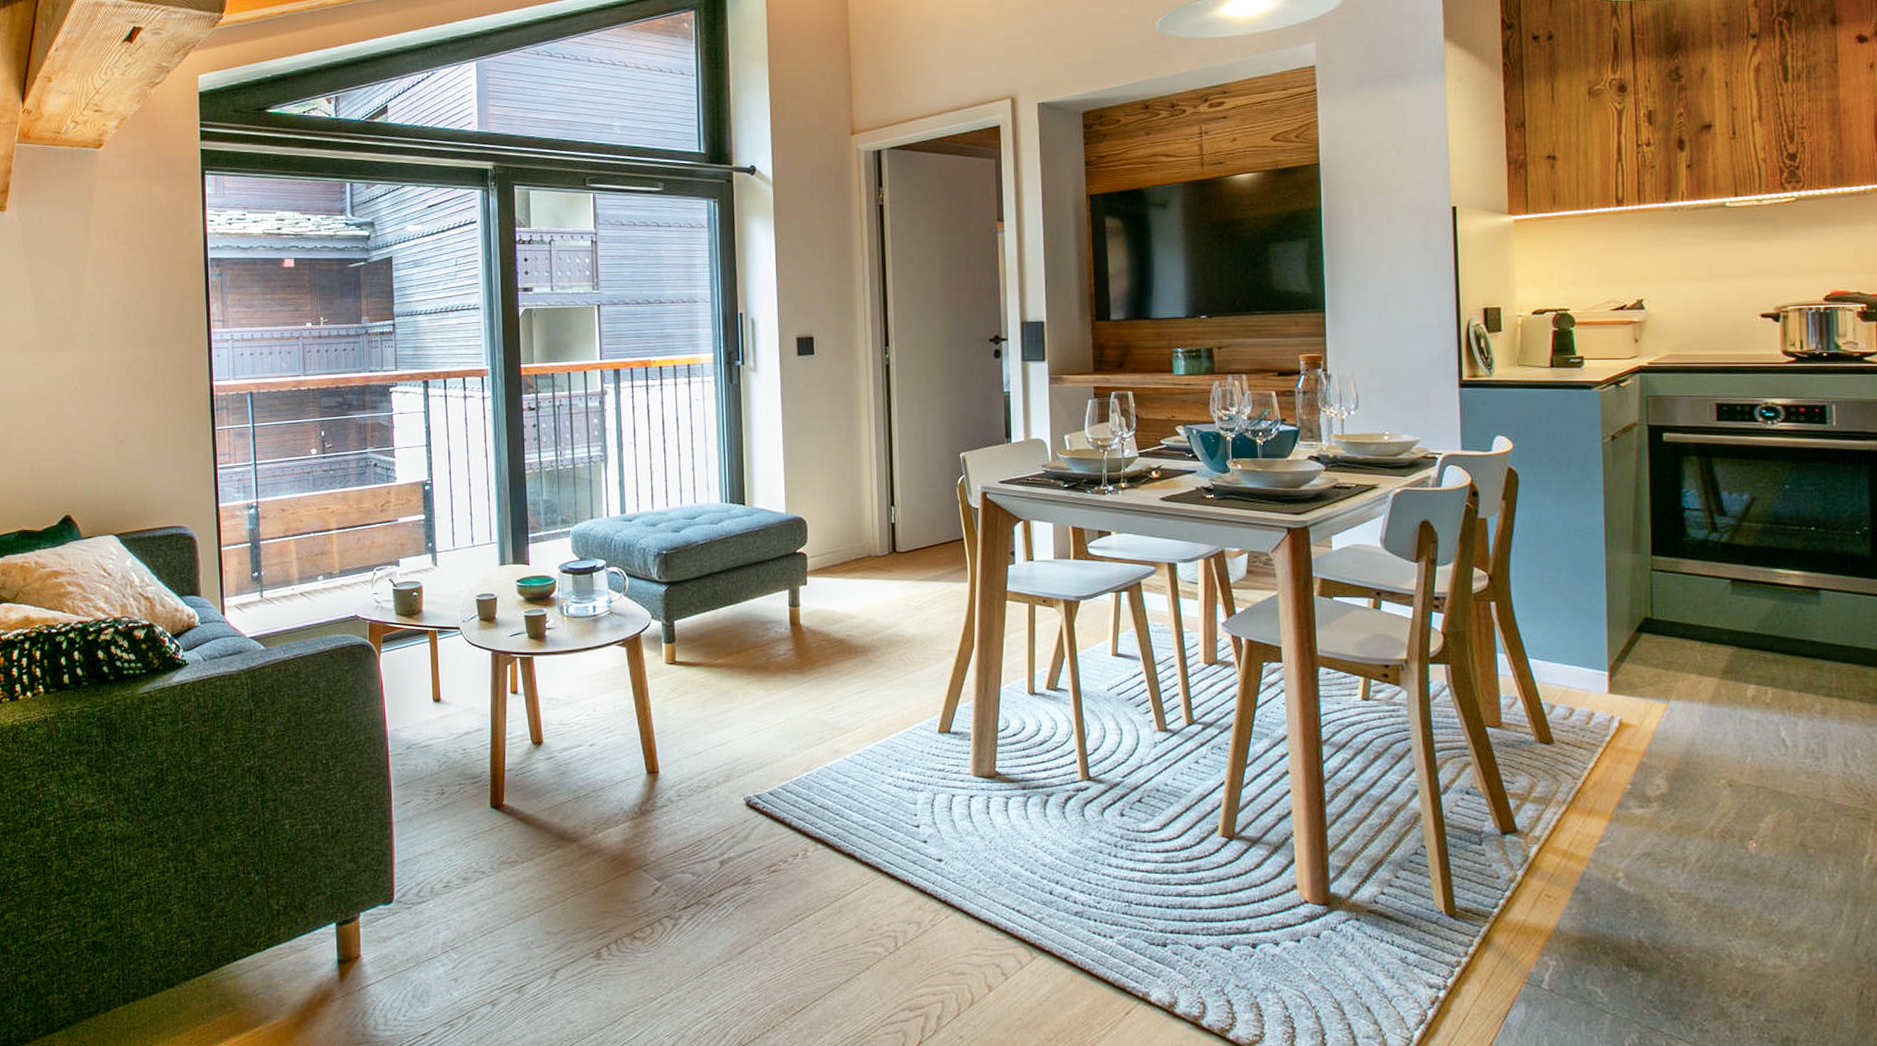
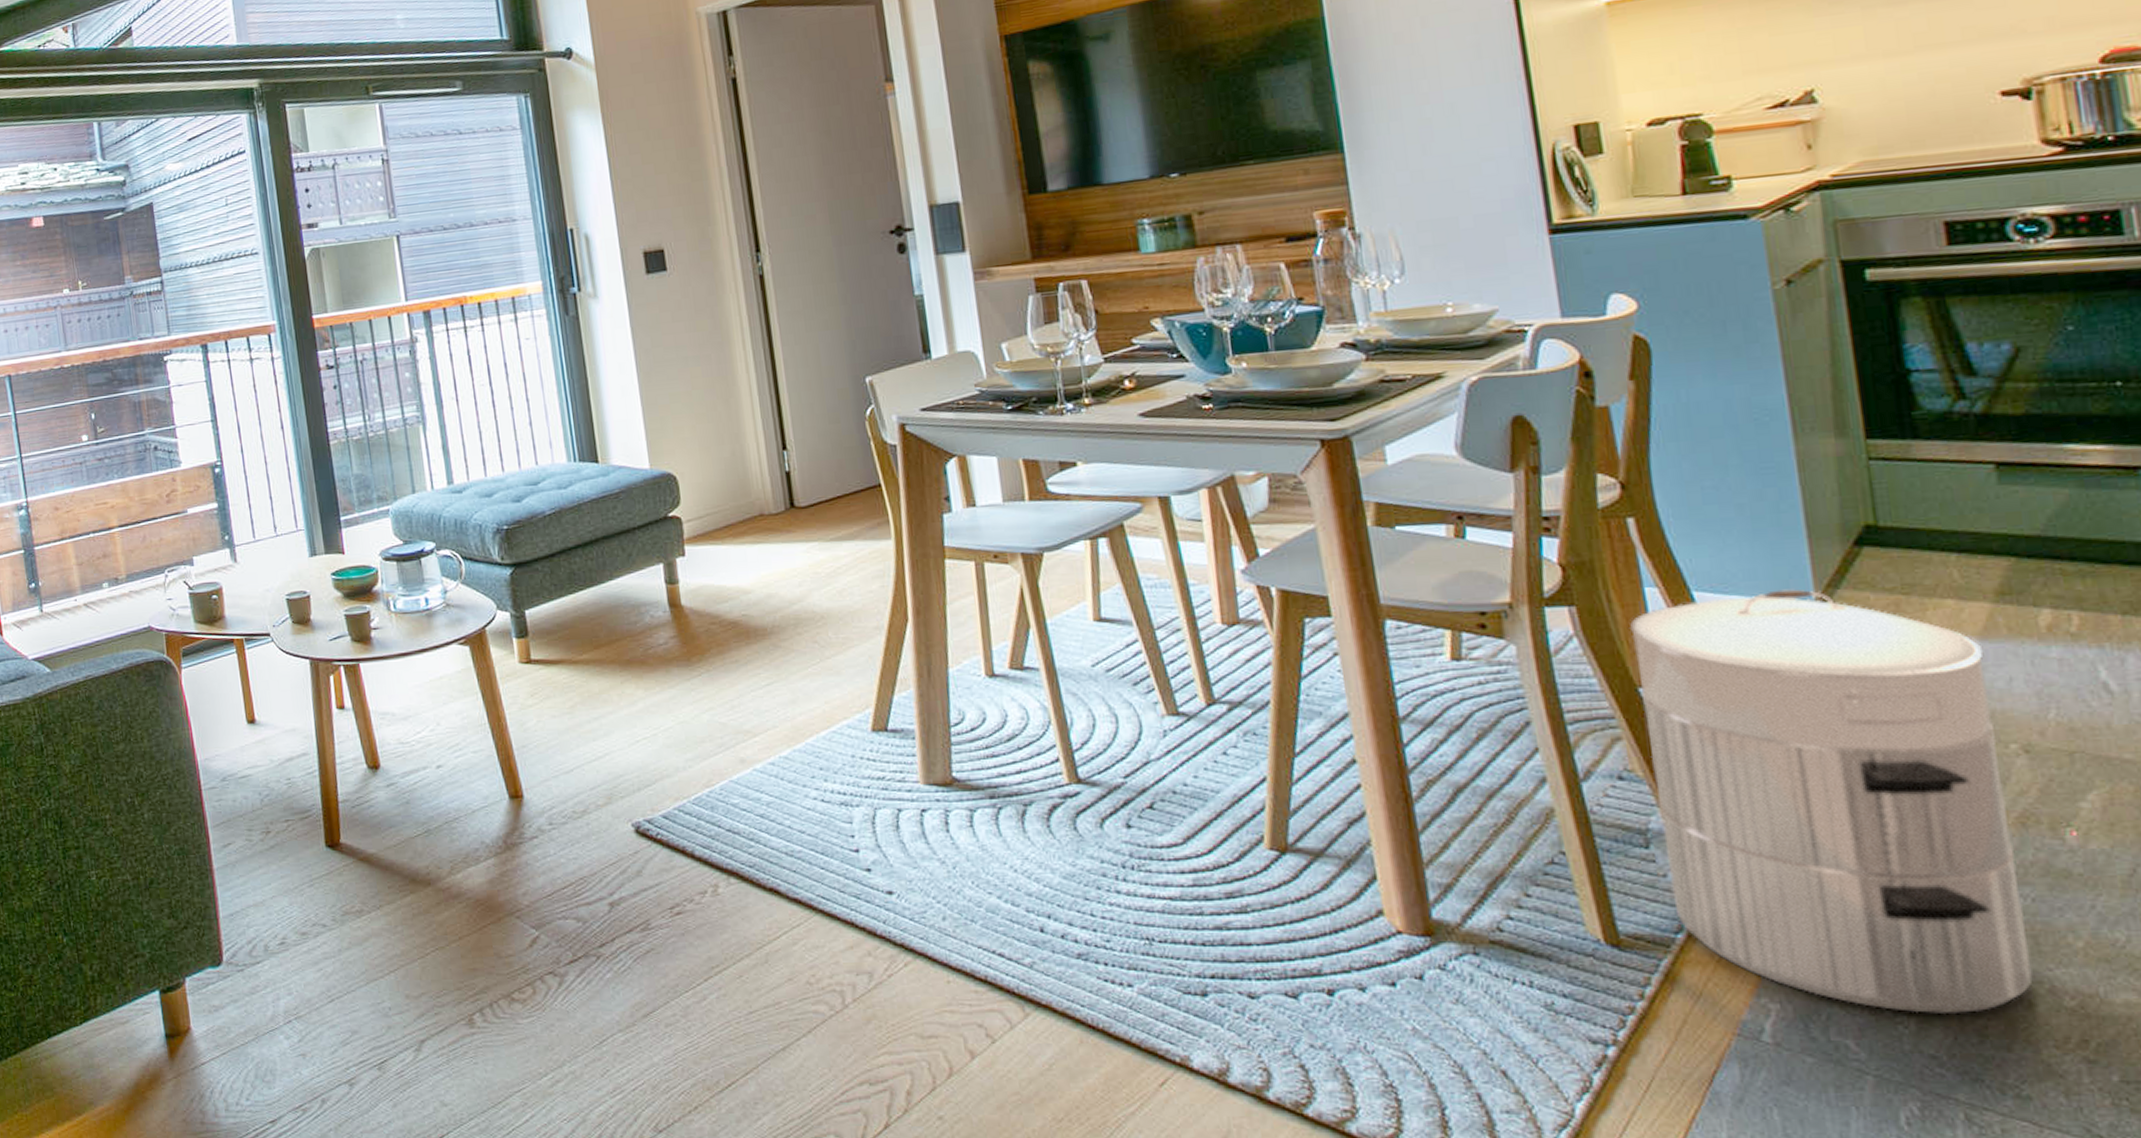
waste bin: none [1484,661,1718,970] -> present [1629,589,2033,1013]

